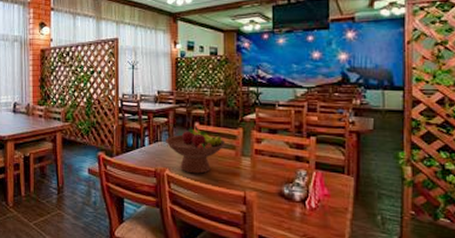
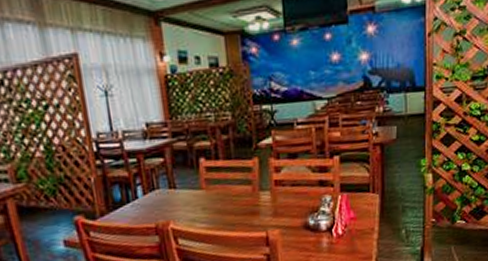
fruit bowl: present [166,126,226,174] -> none [165,162,240,222]

